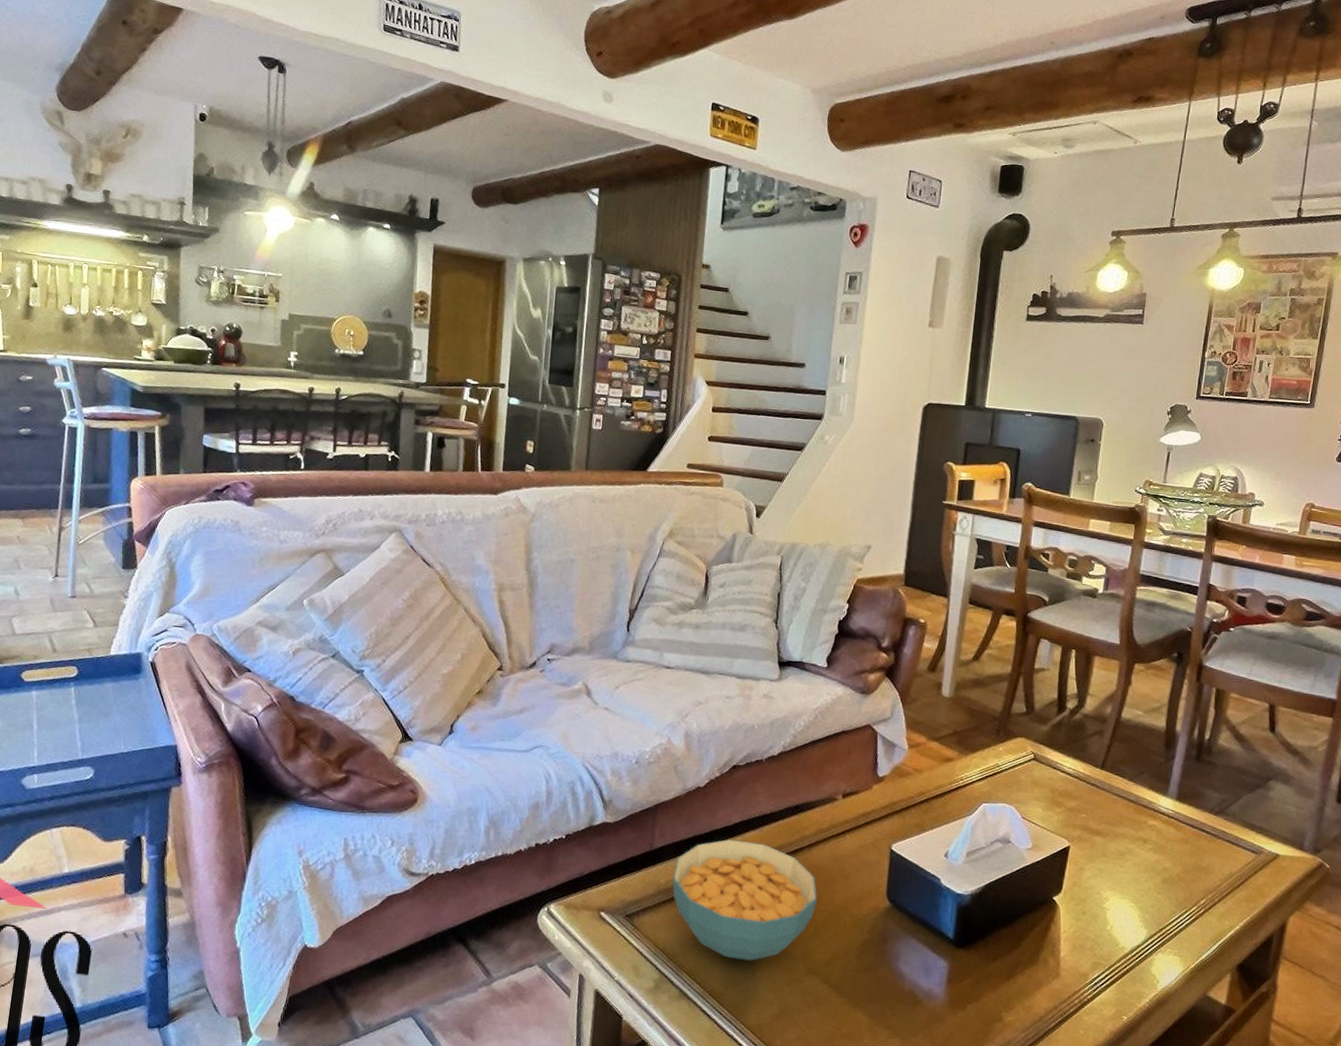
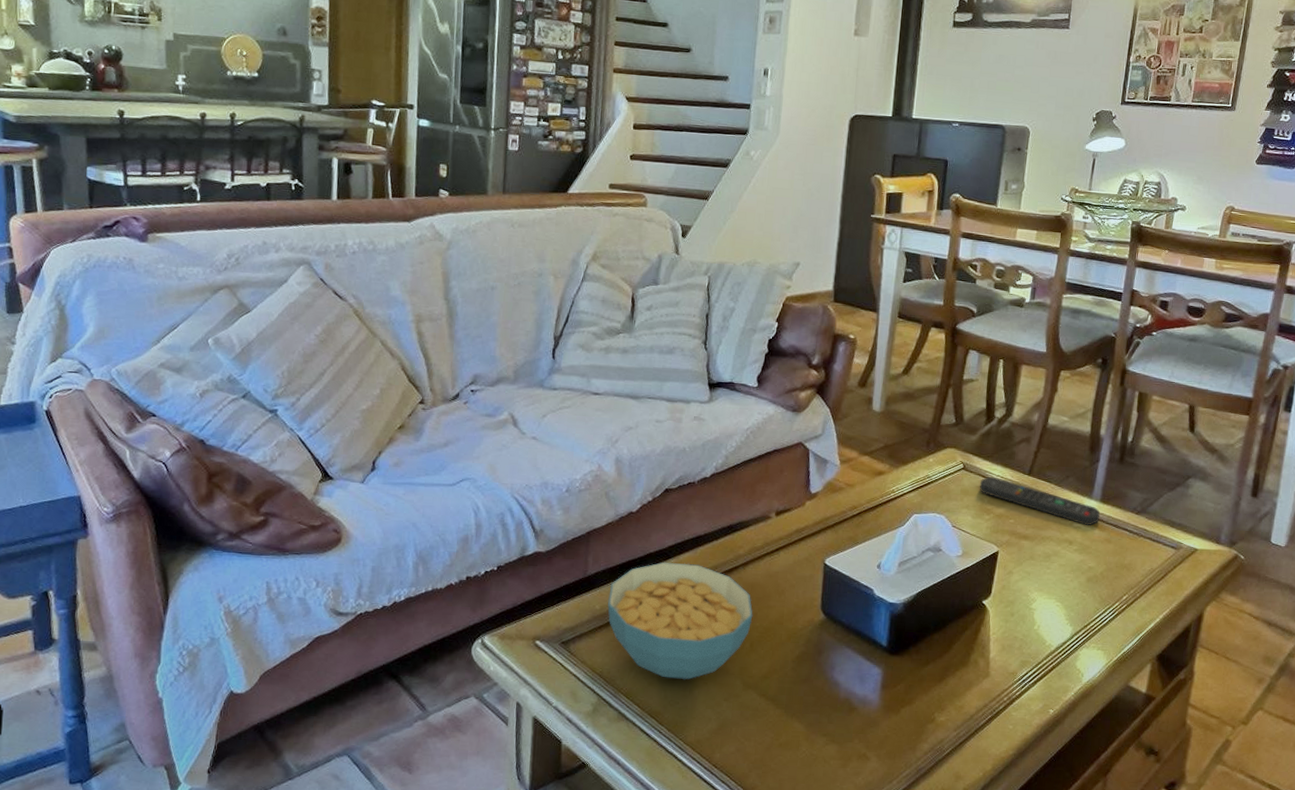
remote control: none [1050,768,1176,824] -> present [979,476,1100,525]

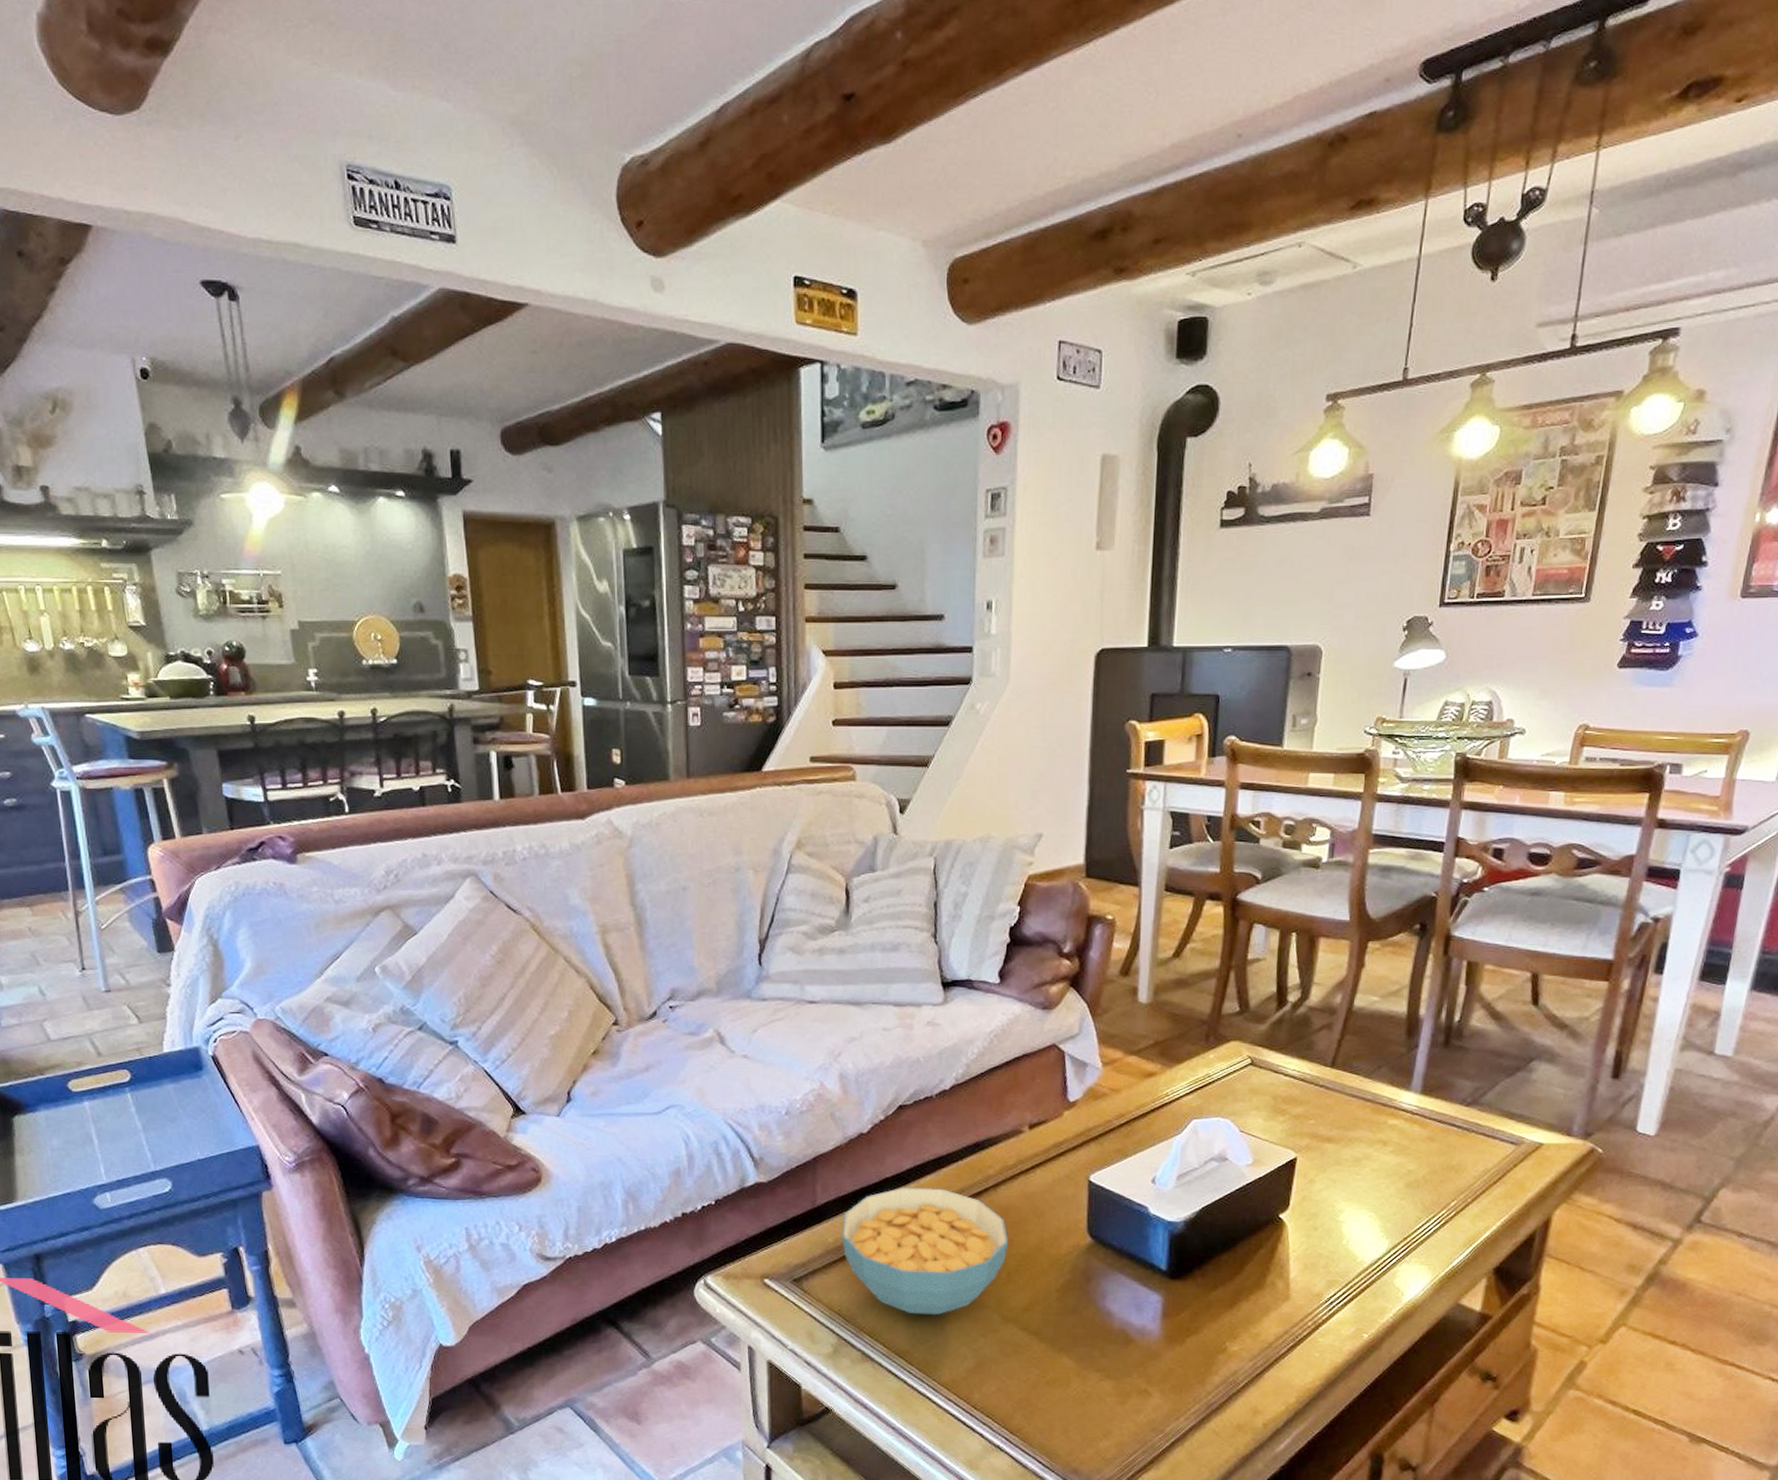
remote control: present [979,476,1100,525] -> none [1271,1071,1420,1122]

